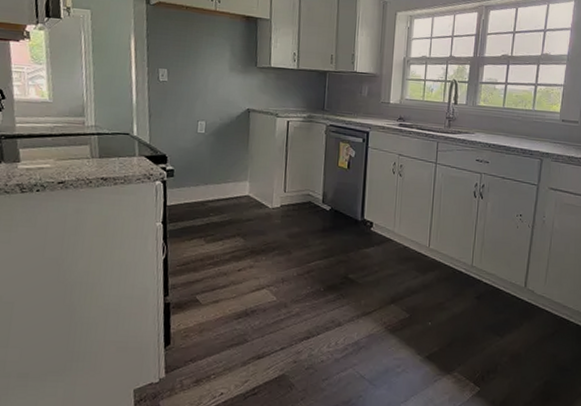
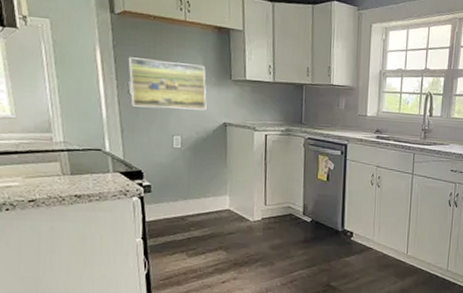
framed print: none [160,45,232,97] -> present [128,57,207,110]

